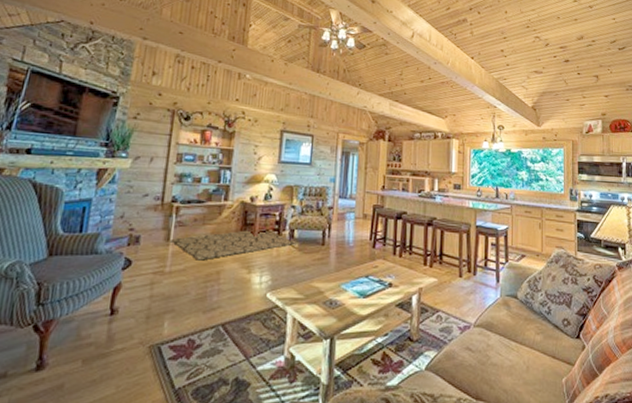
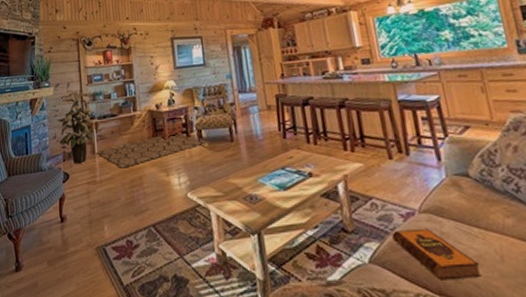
indoor plant: none [126,164,178,250] -> present [57,89,95,164]
hardback book: none [448,340,511,386] -> present [392,228,482,280]

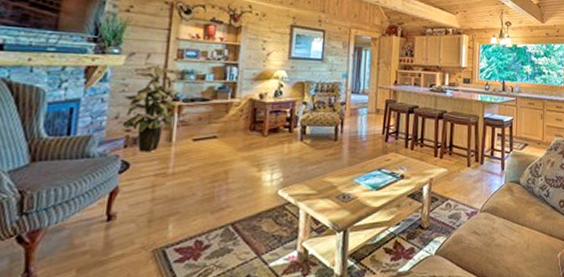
rug: present [96,133,207,169] -> none [173,126,310,160]
hardback book: present [392,228,482,280] -> none [457,224,513,266]

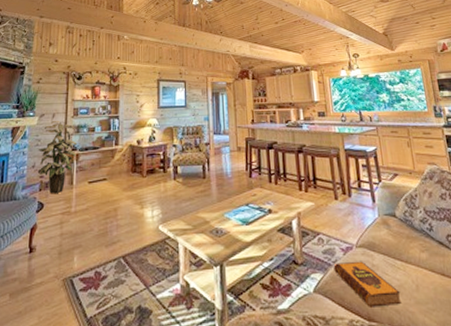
hardback book: none [457,224,513,266] -> present [333,261,402,307]

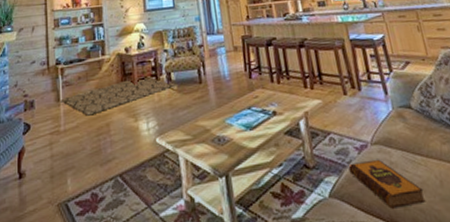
indoor plant: present [37,120,77,194] -> none [19,33,61,114]
rug: none [74,168,181,200] -> present [61,77,176,116]

